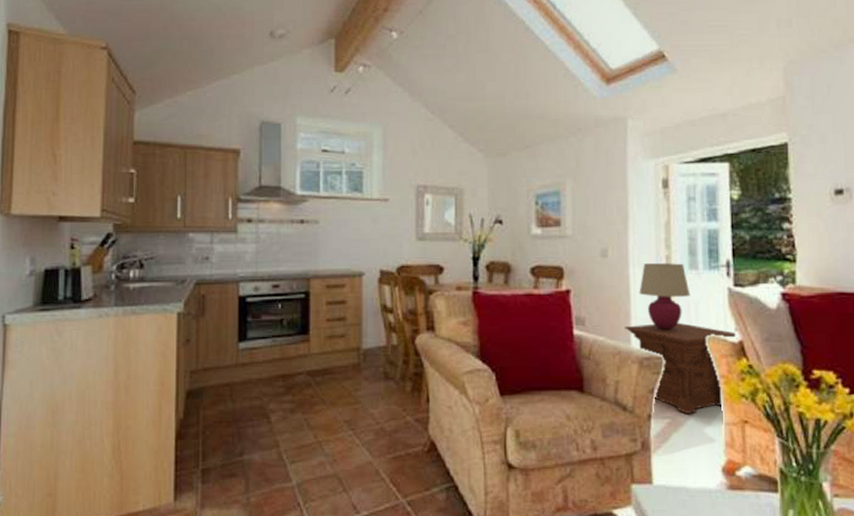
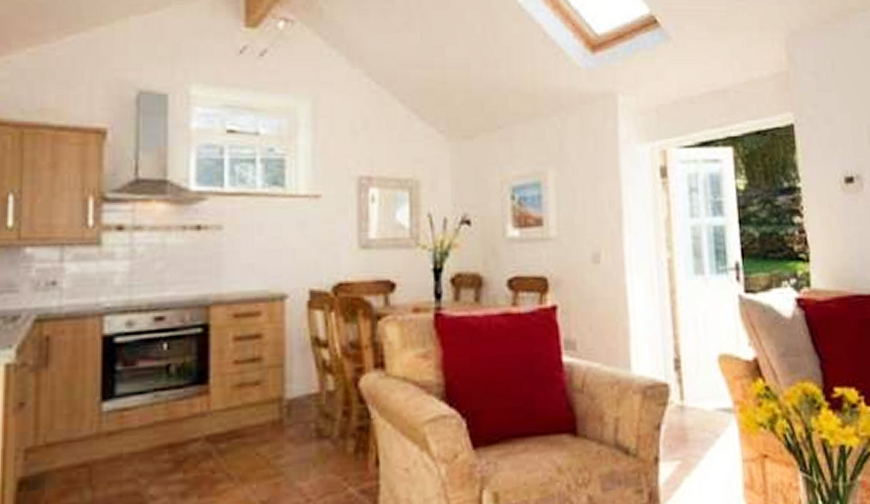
side table: present [625,322,738,414] -> none [624,339,752,452]
table lamp: present [639,263,690,331] -> none [638,267,697,351]

